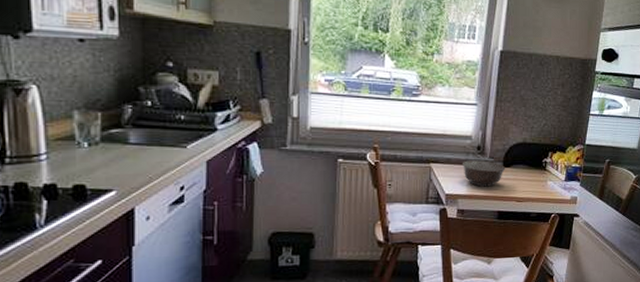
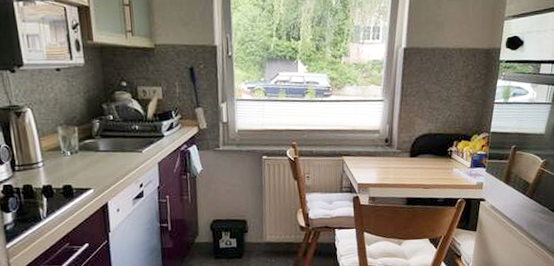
bowl: present [461,160,506,187] -> none [371,152,413,176]

